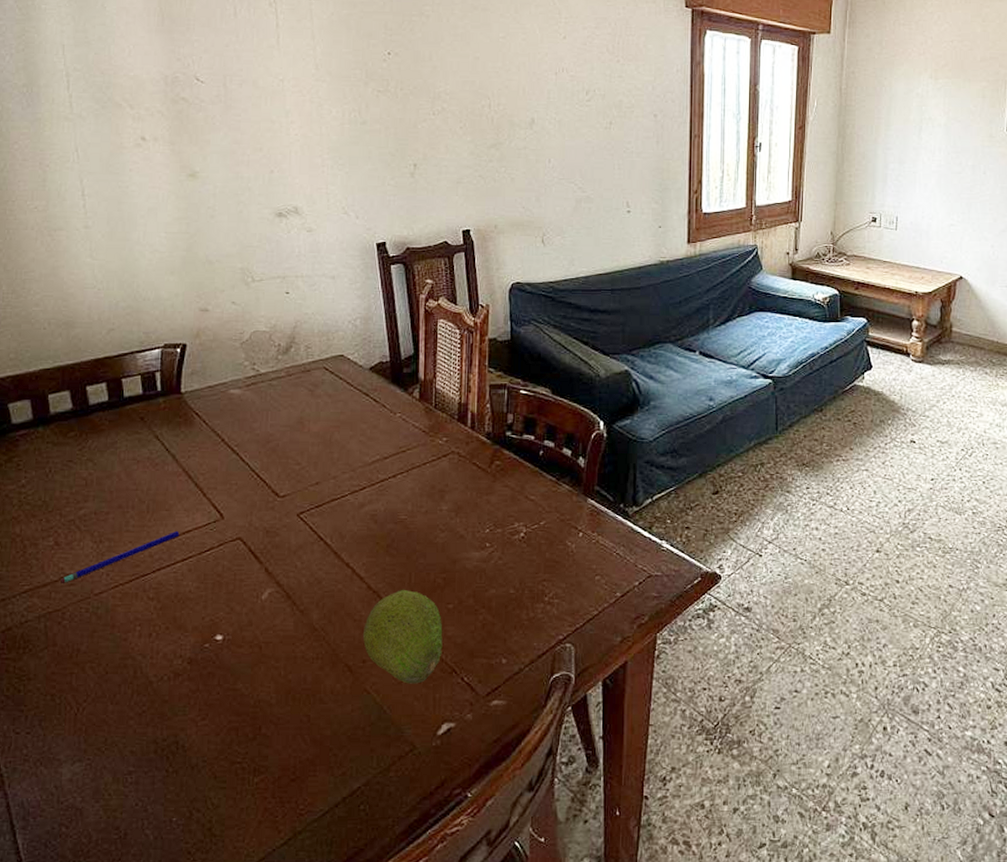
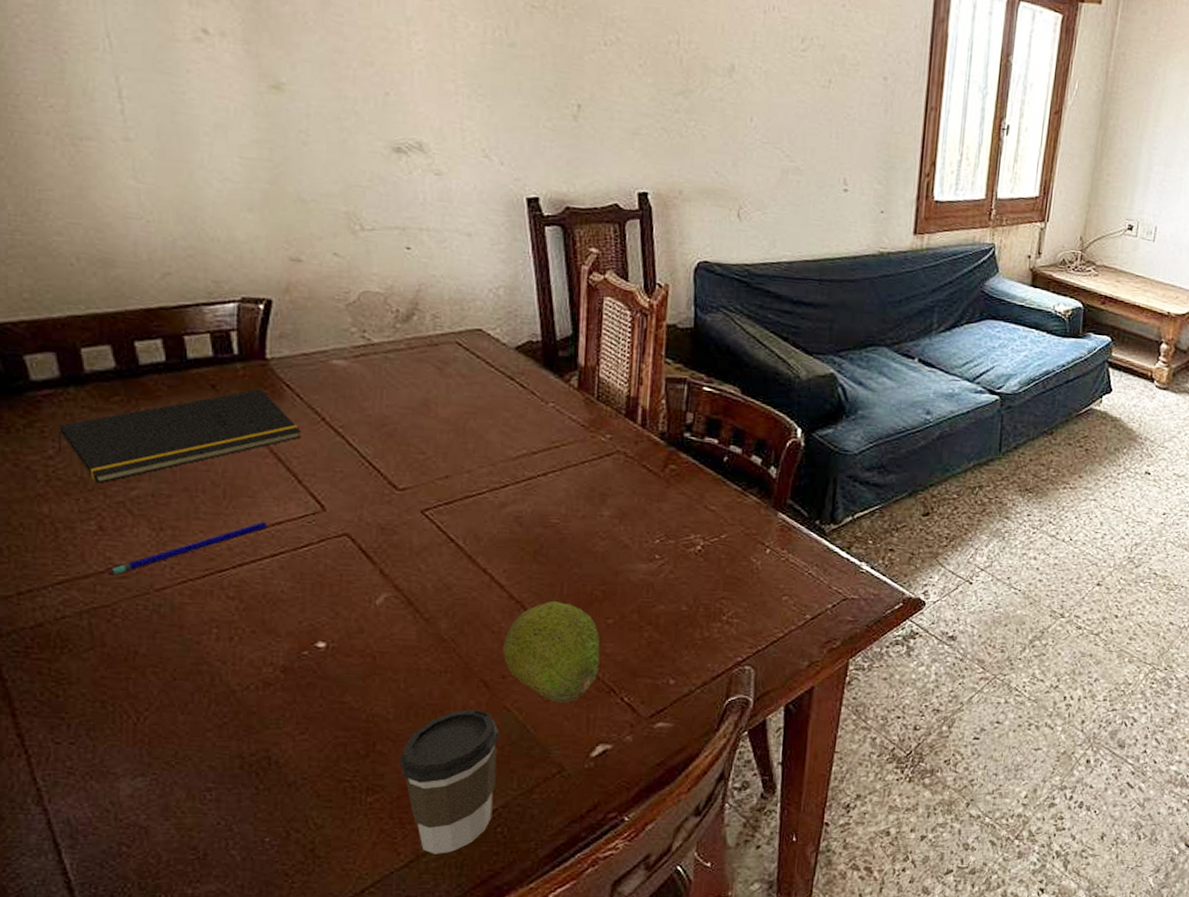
notepad: none [28,418,206,506] -> present [57,389,301,484]
coffee cup: none [280,692,361,832] -> present [399,708,499,854]

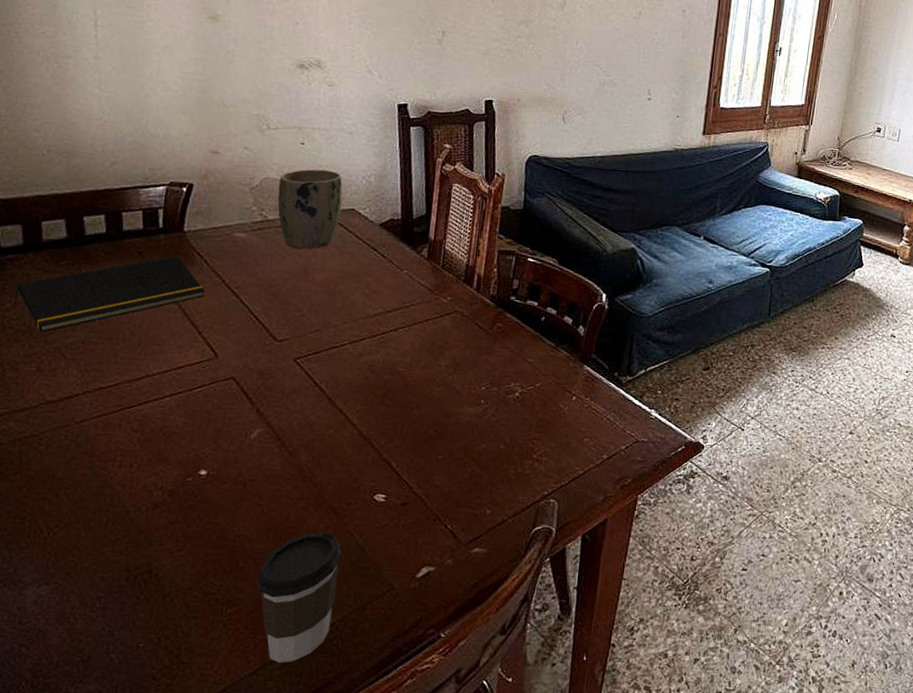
pen: present [108,521,268,575] -> none [40,365,171,409]
plant pot: none [382,280,465,379] -> present [277,169,343,249]
fruit: present [503,600,600,703] -> none [350,437,431,529]

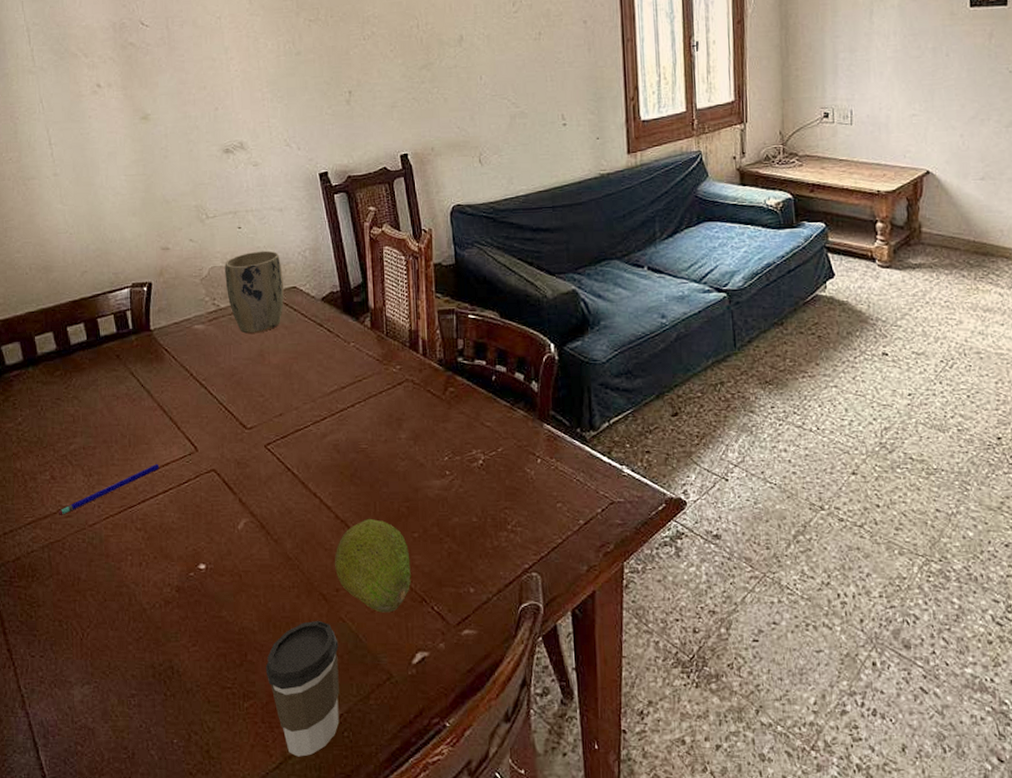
notepad: present [13,256,205,332] -> none [23,355,177,442]
pen: none [40,365,171,409] -> present [59,463,160,515]
fruit: none [350,437,431,529] -> present [335,518,411,613]

